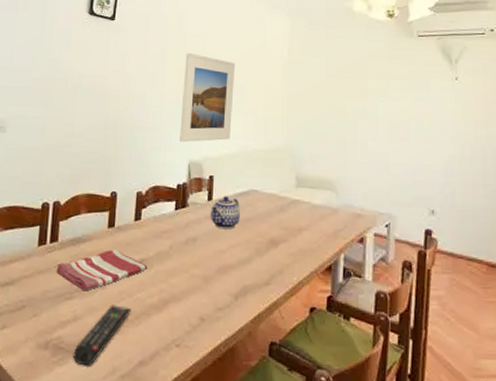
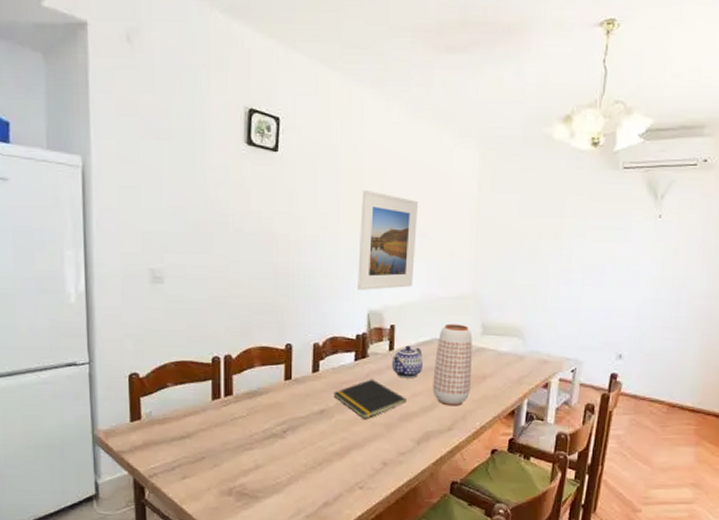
dish towel: present [56,249,147,292] -> none [233,401,327,442]
remote control: present [73,304,132,366] -> none [257,453,314,509]
notepad: none [153,229,224,271] -> present [333,379,407,419]
vase: none [250,175,287,260] -> present [432,323,473,406]

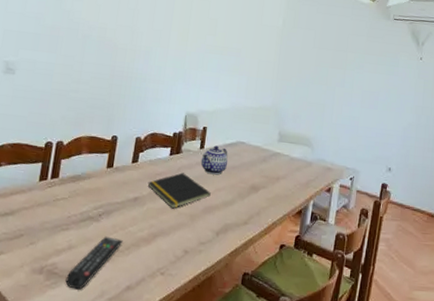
remote control: none [257,453,314,509] -> present [65,236,123,290]
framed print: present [357,189,418,290] -> none [179,15,235,97]
vase: present [432,323,473,406] -> none [233,130,271,203]

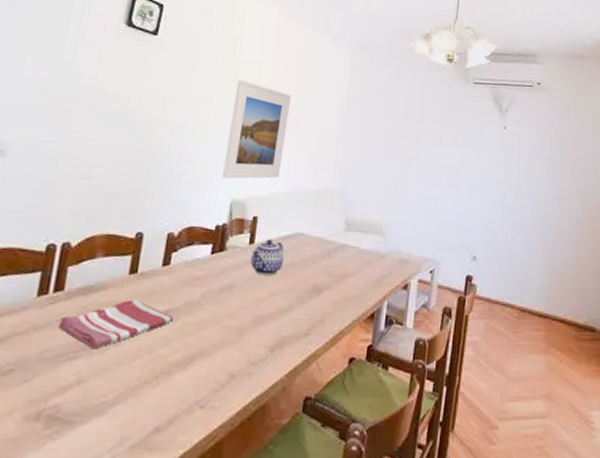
dish towel: none [55,187,140,224] -> present [58,299,173,349]
remote control: present [65,236,123,290] -> none [71,363,150,438]
notepad: present [148,172,211,209] -> none [183,275,263,322]
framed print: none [179,15,235,97] -> present [222,79,291,179]

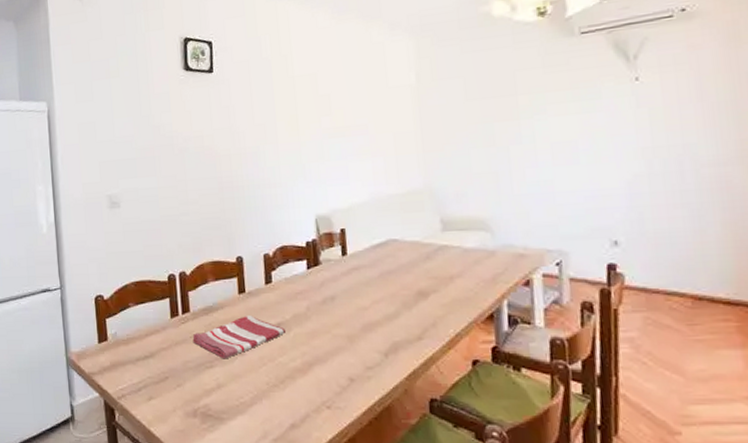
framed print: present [222,79,291,179] -> none [296,96,359,196]
teapot: present [250,239,285,276] -> none [346,249,381,285]

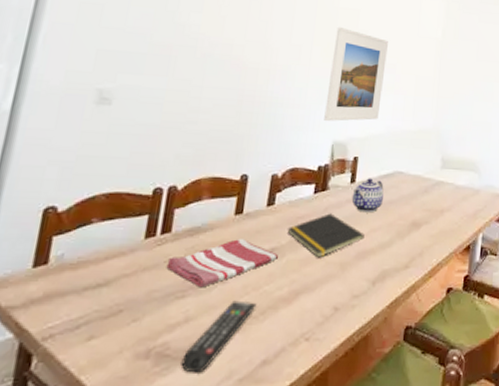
remote control: none [222,370,275,432] -> present [181,300,257,373]
notepad: none [288,287,367,331] -> present [287,213,365,258]
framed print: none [296,96,359,196] -> present [324,26,388,121]
teapot: none [346,249,381,285] -> present [351,178,384,213]

